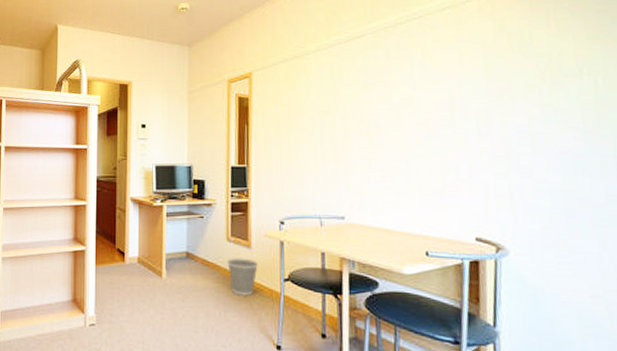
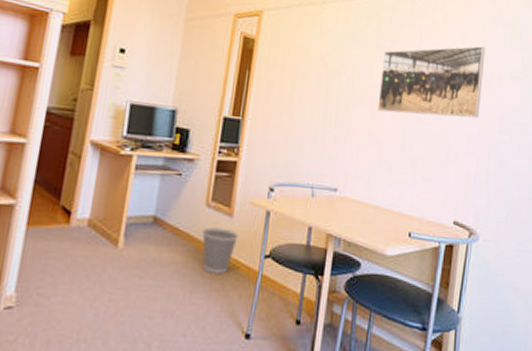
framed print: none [373,62,491,142] -> present [377,45,486,118]

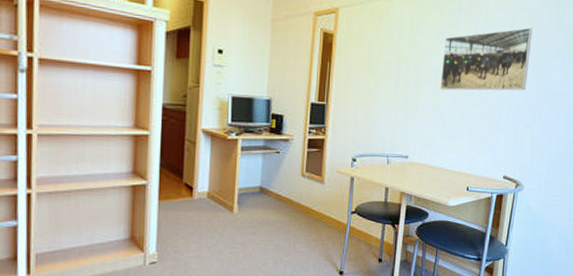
wastebasket: present [202,227,238,274] -> none [300,192,329,228]

